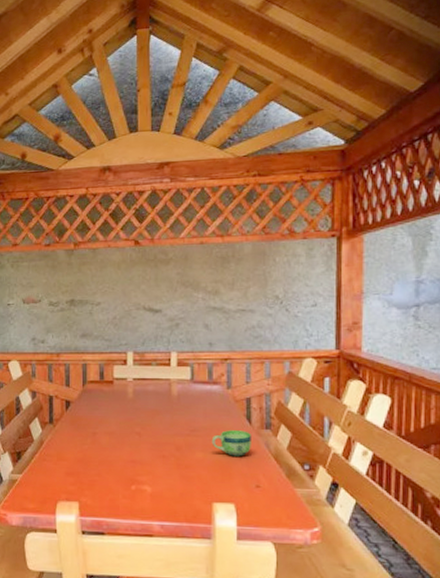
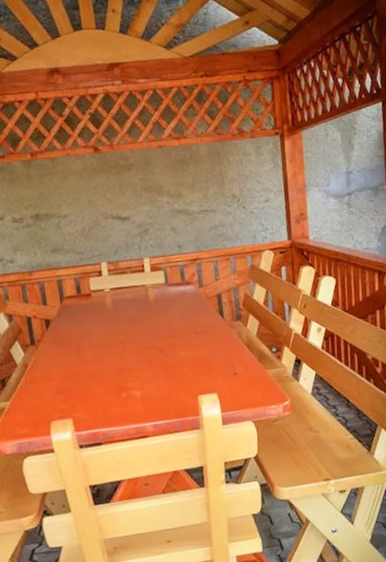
cup: present [211,430,251,457] -> none [190,324,226,350]

